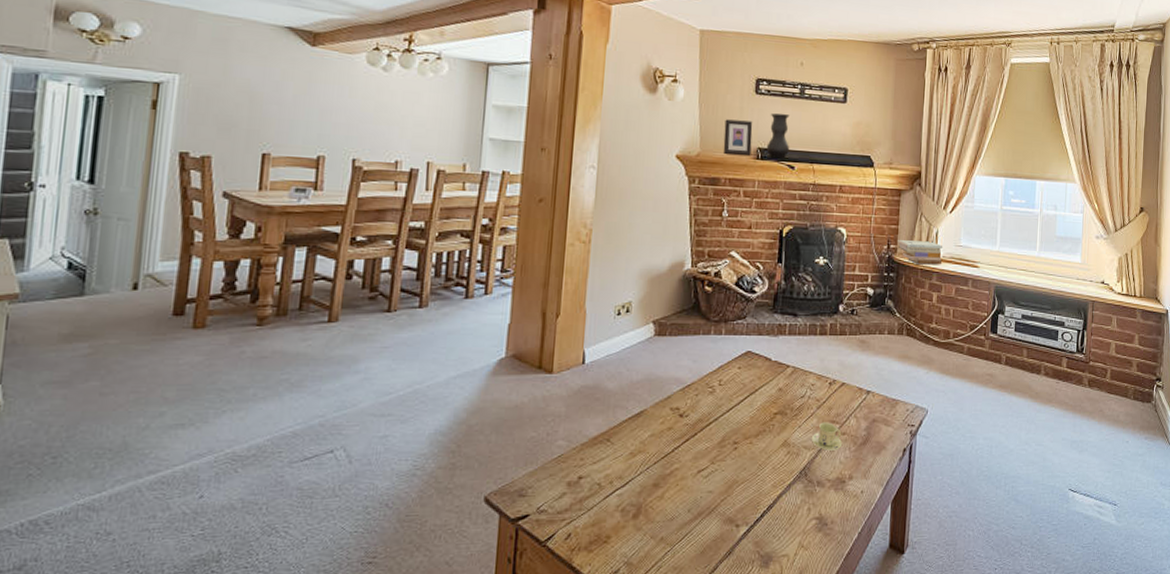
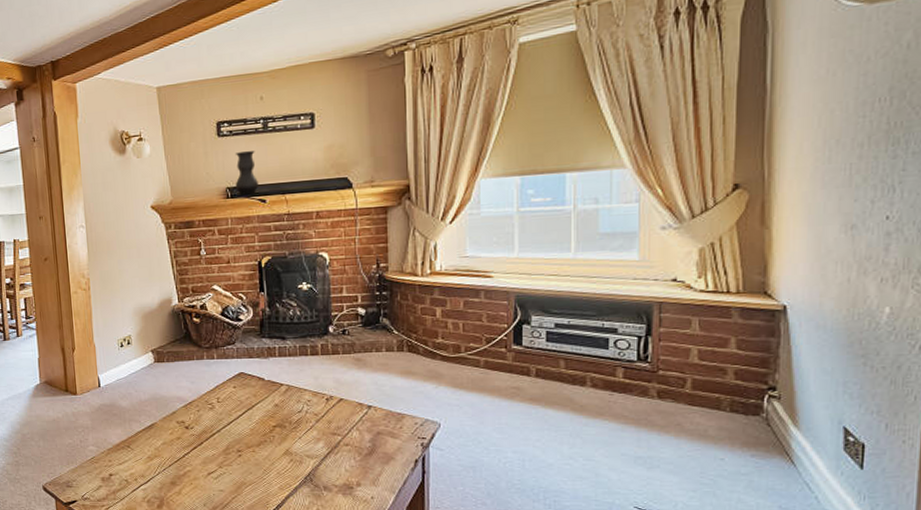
picture frame: present [723,119,753,157] -> none [191,164,221,199]
cup and saucer: present [811,422,843,451] -> none [313,434,347,460]
books: present [898,240,942,265] -> none [388,255,444,281]

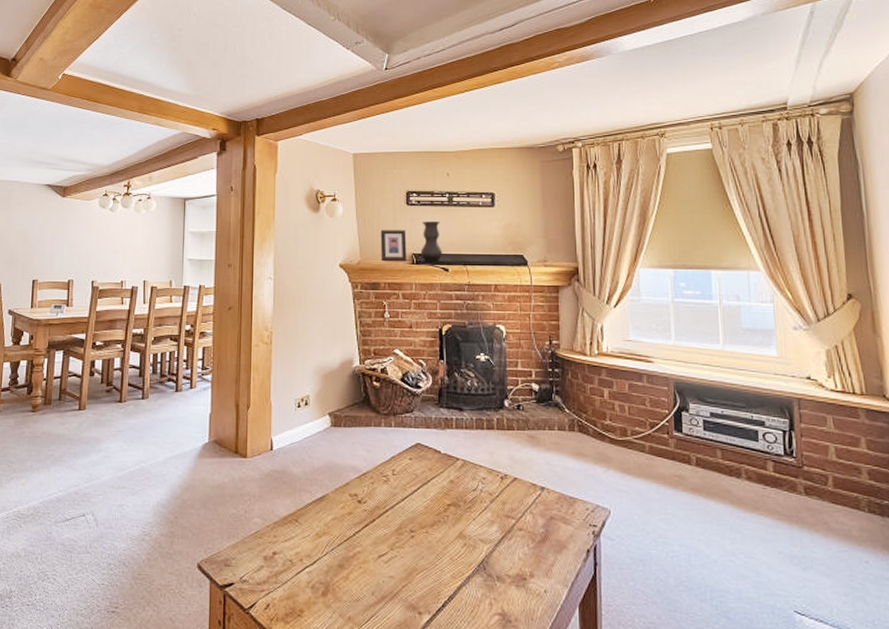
picture frame: none [191,164,221,199] -> present [380,230,407,262]

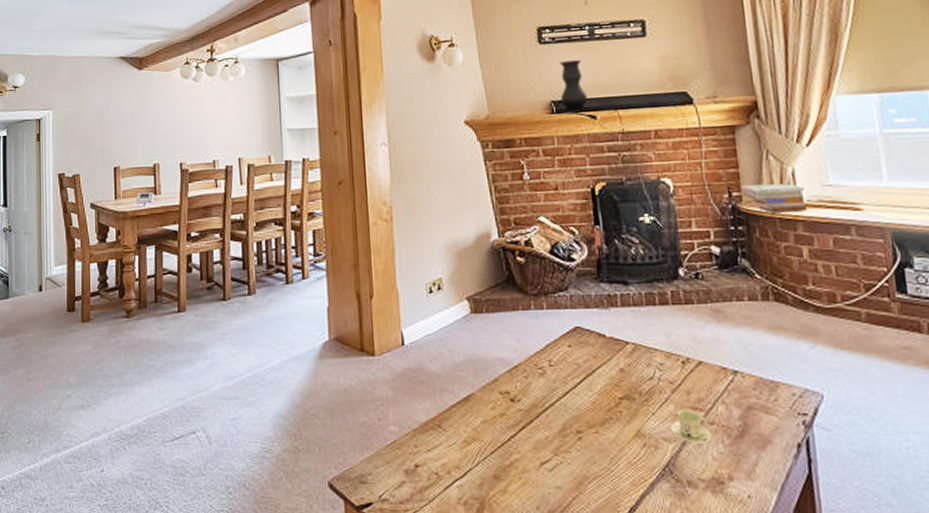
picture frame: present [380,230,407,262] -> none [510,74,545,114]
cup and saucer: none [486,516,520,546] -> present [670,409,713,444]
books: none [560,336,610,360] -> present [741,183,807,213]

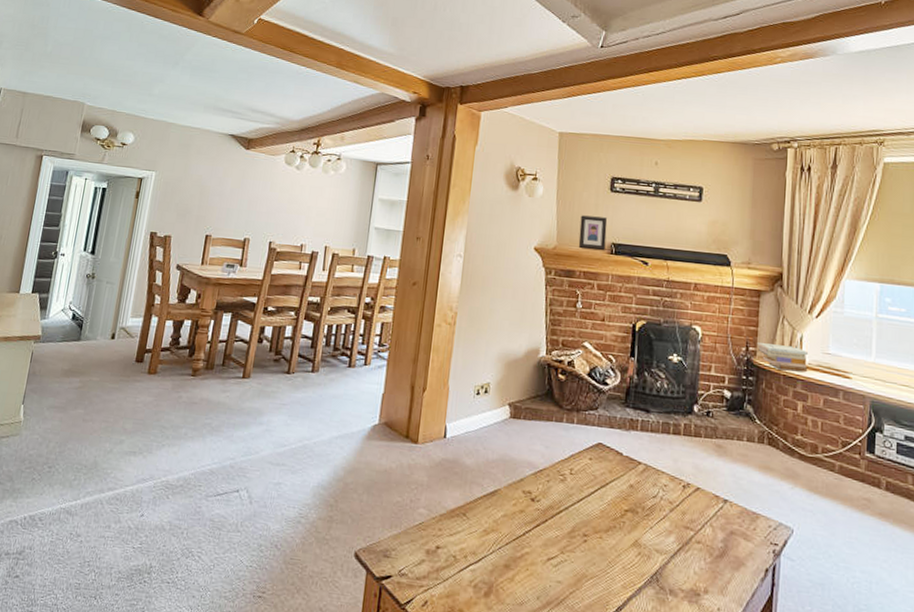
picture frame: none [510,74,545,114] -> present [578,215,607,251]
vase: present [560,60,588,110] -> none [620,210,644,255]
cup and saucer: present [670,409,713,444] -> none [663,526,698,559]

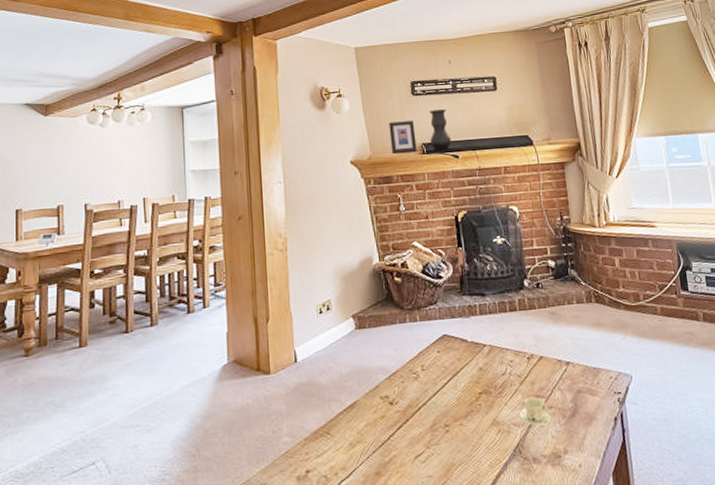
vase: none [620,210,644,255] -> present [429,109,452,151]
cup and saucer: none [663,526,698,559] -> present [519,397,552,426]
books: present [757,343,808,373] -> none [569,207,617,232]

